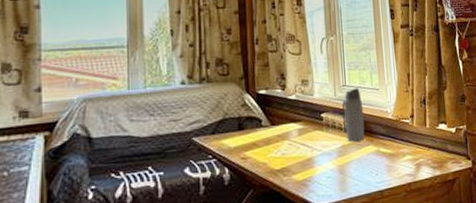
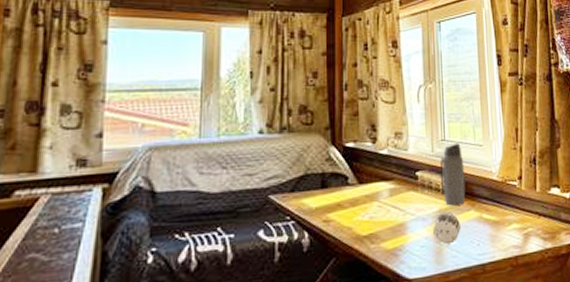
alarm clock: none [336,146,362,175] -> present [432,211,462,245]

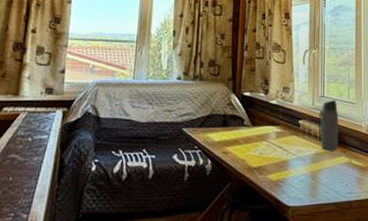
alarm clock: present [432,211,462,245] -> none [309,154,334,182]

